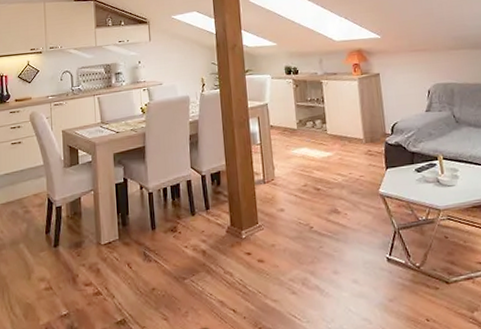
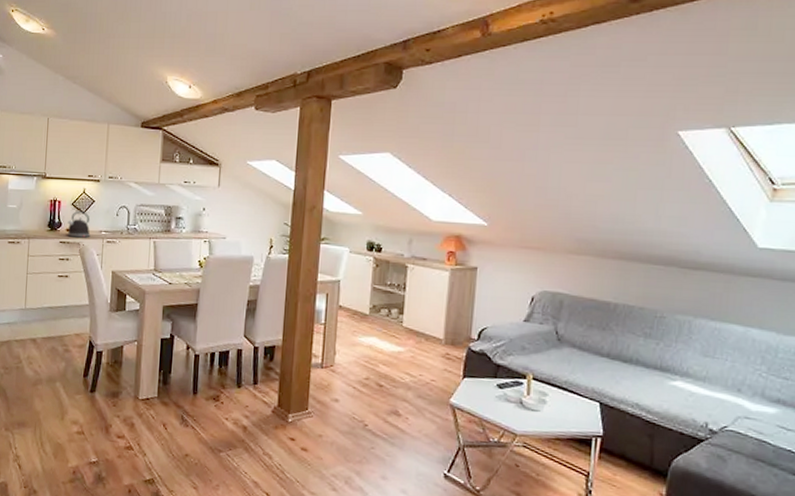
kettle: none [15,81,39,107] -> present [67,210,91,238]

